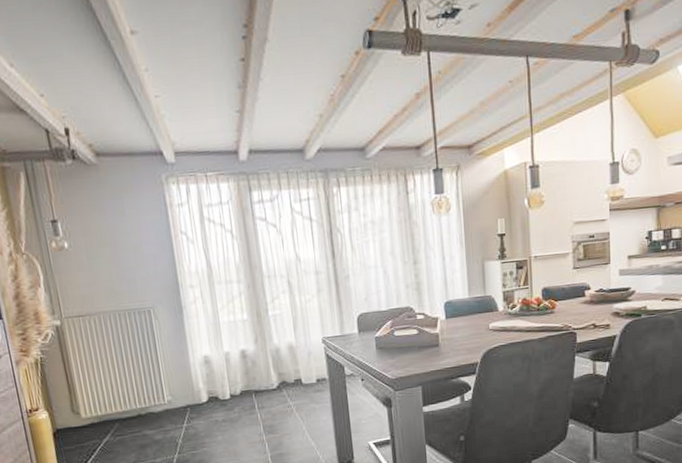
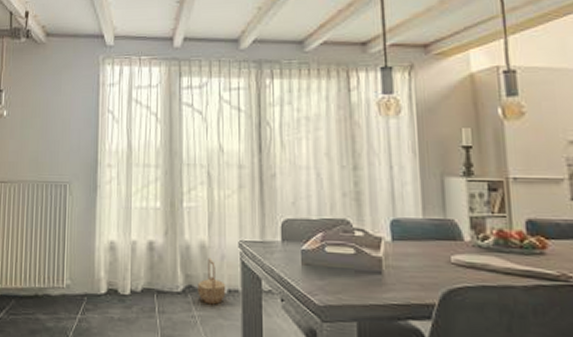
basket: none [290,356,316,394] -> present [197,257,226,305]

